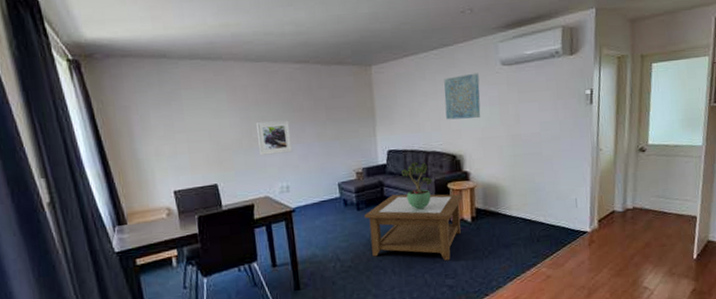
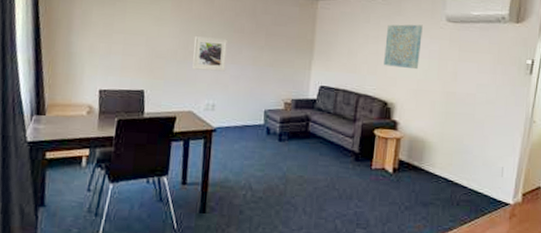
coffee table: present [365,194,463,261] -> none [285,131,387,210]
potted plant: present [402,161,433,210] -> none [330,102,361,151]

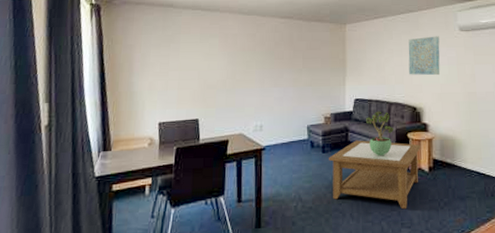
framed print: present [192,36,228,72] -> none [240,66,270,96]
coffee table: none [285,131,387,210] -> present [329,140,421,210]
potted plant: none [330,102,361,151] -> present [366,111,394,156]

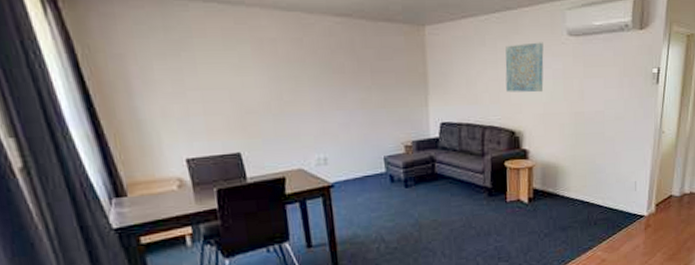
coffee table: present [329,140,421,210] -> none [413,171,520,244]
potted plant: present [366,111,394,156] -> none [455,136,489,189]

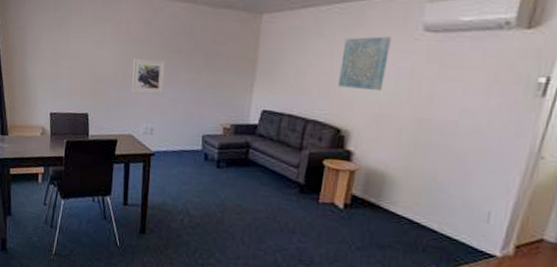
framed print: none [287,82,332,122] -> present [132,59,165,95]

